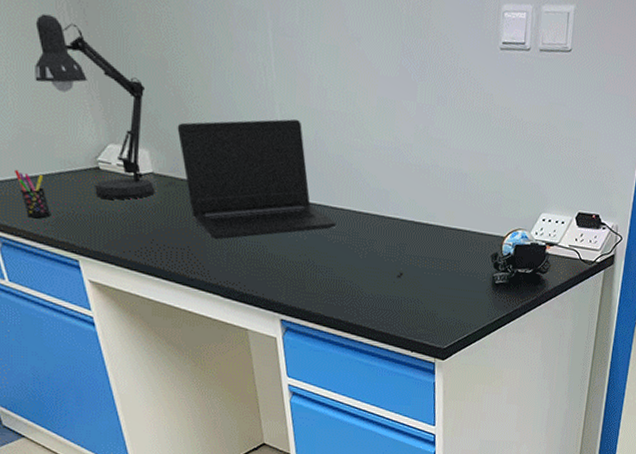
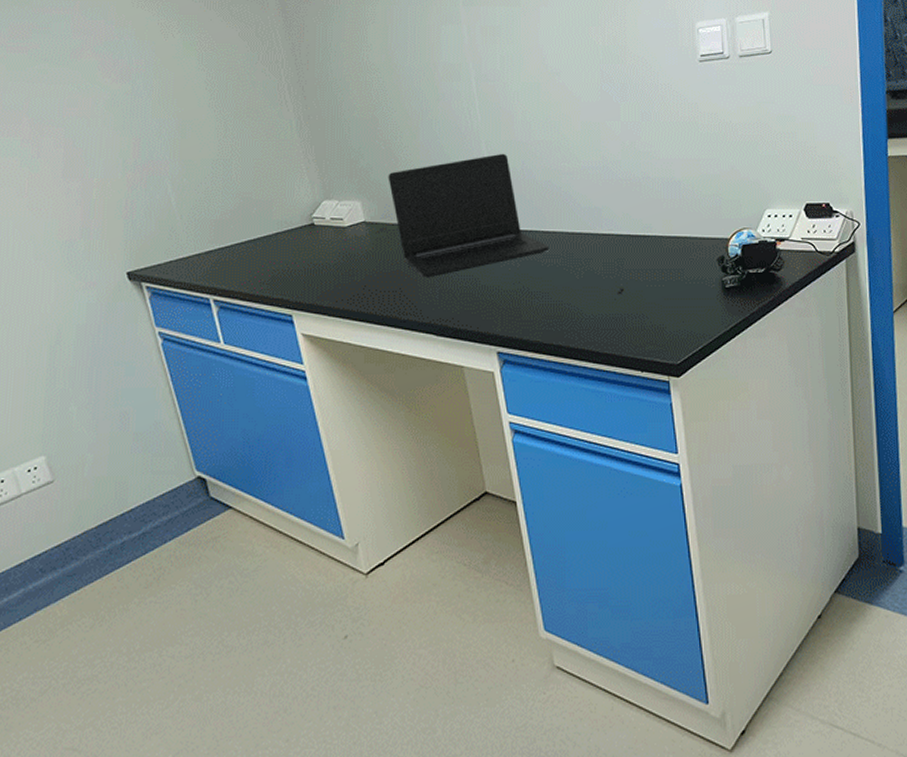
pen holder: present [15,169,51,219] -> none [235,235,268,279]
desk lamp: present [35,13,155,200] -> none [257,96,367,252]

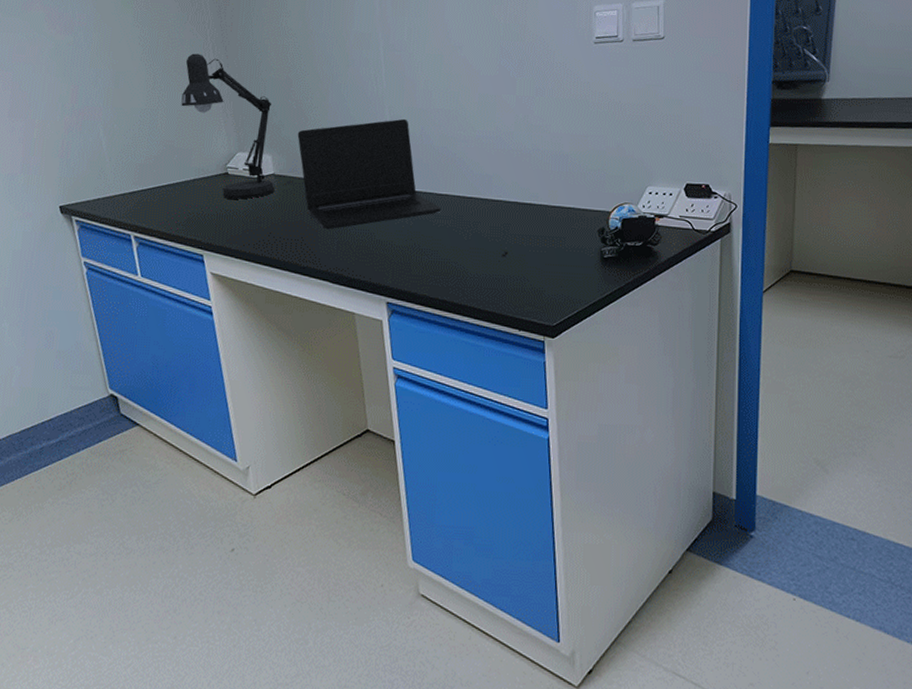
desk lamp: none [257,96,367,252] -> present [181,53,275,200]

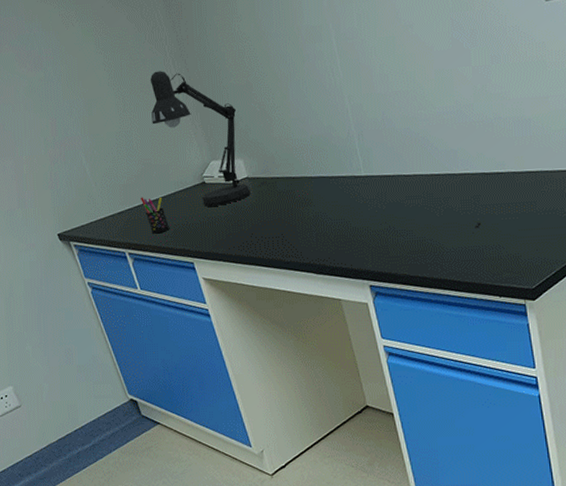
pen holder: none [156,179,184,220] -> present [141,197,170,234]
laptop: present [297,118,442,230] -> none [264,105,412,224]

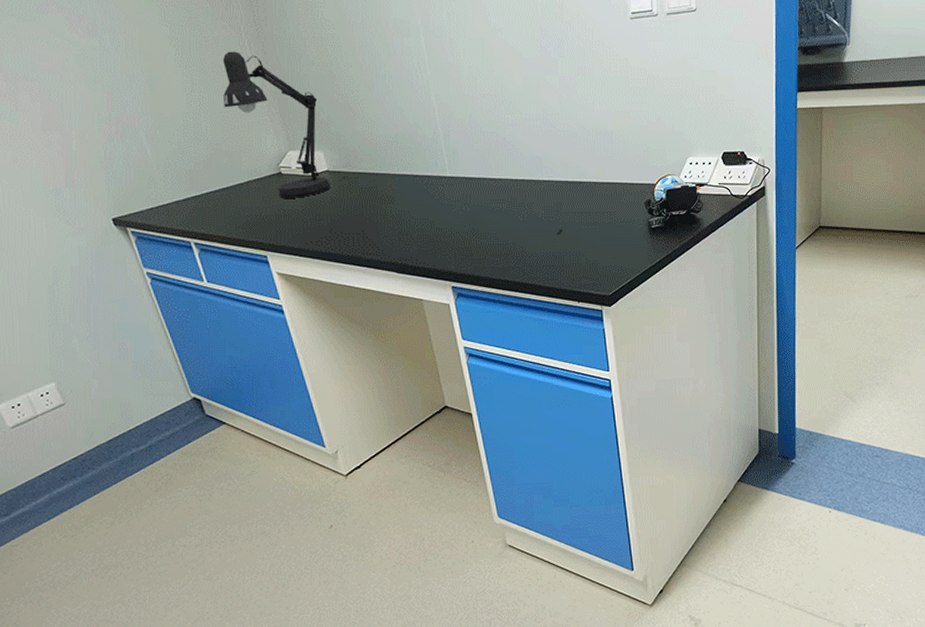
pen holder: present [141,197,170,234] -> none [209,184,242,224]

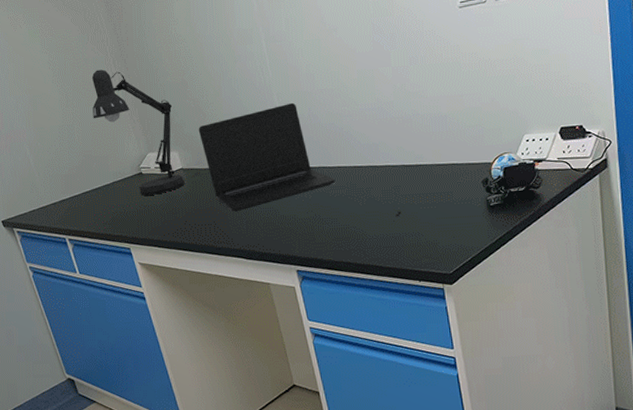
laptop: none [347,106,496,222] -> present [198,102,336,212]

